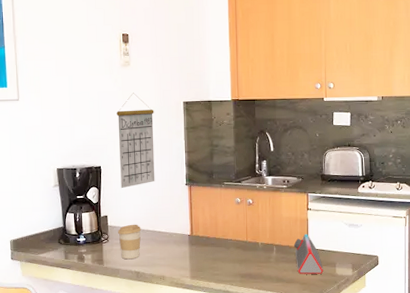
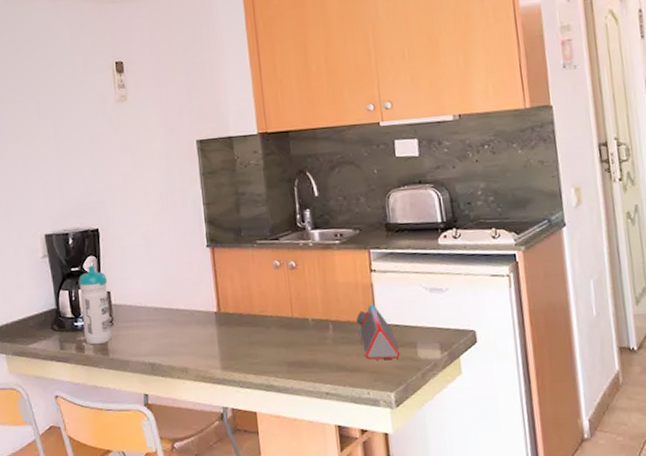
water bottle: none [83,195,107,256] -> present [79,265,112,345]
calendar: present [116,93,155,189] -> none [114,133,168,256]
coffee cup: present [118,224,141,260] -> none [124,301,155,348]

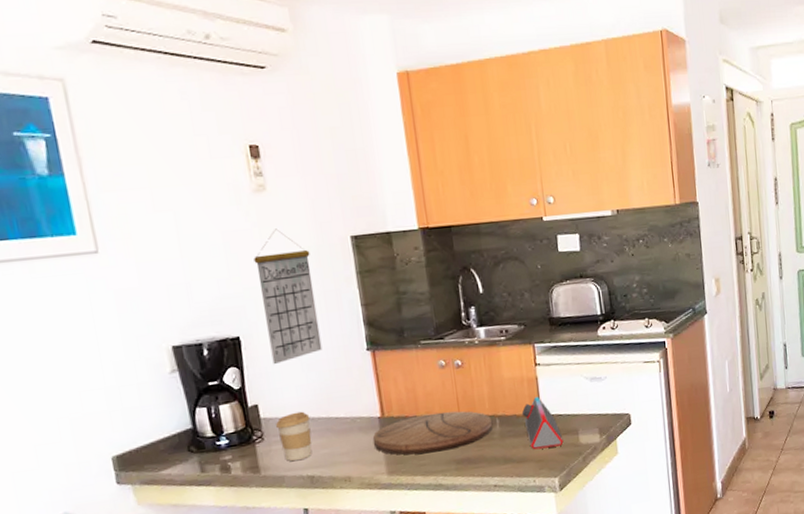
water bottle: present [79,265,112,345] -> none [218,377,262,464]
calendar: none [114,133,168,256] -> present [253,228,323,365]
coffee cup: none [124,301,155,348] -> present [276,411,312,462]
cutting board: none [208,312,325,353] -> present [372,411,492,455]

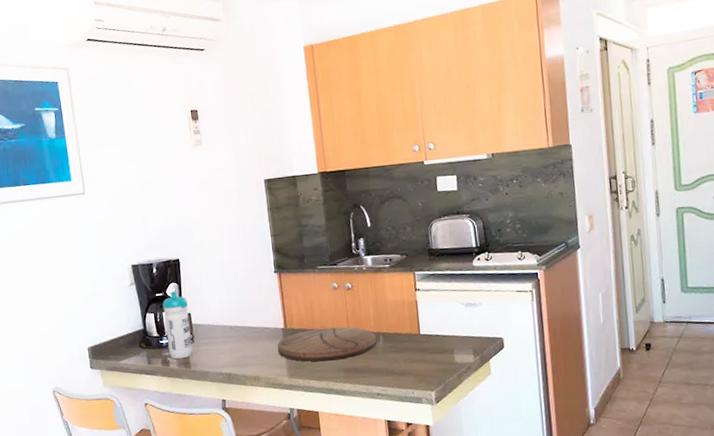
water bottle: none [218,377,262,464] -> present [163,291,193,360]
calendar: present [253,228,323,365] -> none [191,174,240,282]
coffee cup: present [276,411,312,462] -> none [203,320,230,361]
speaker: present [521,396,564,450] -> none [402,318,440,365]

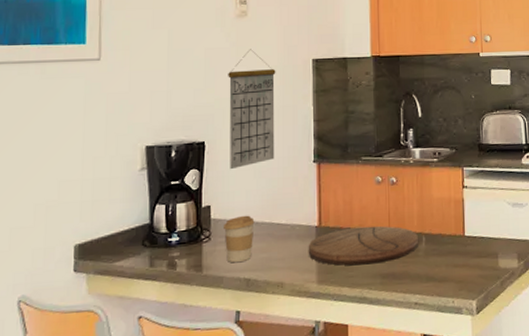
water bottle: present [163,291,193,360] -> none [177,179,208,262]
calendar: none [191,174,240,282] -> present [228,49,276,170]
coffee cup: none [203,320,230,361] -> present [224,215,255,263]

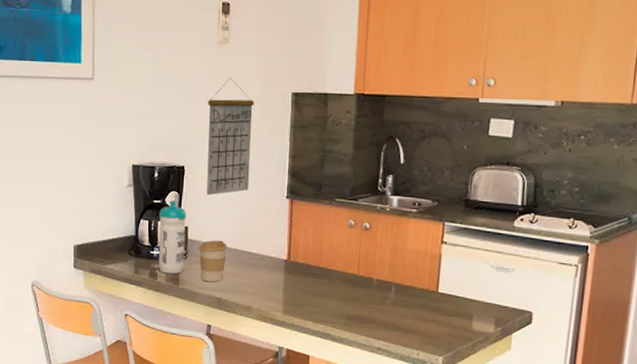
water bottle: none [177,179,208,262] -> present [158,200,186,275]
cutting board: present [308,226,418,266] -> none [276,266,387,304]

